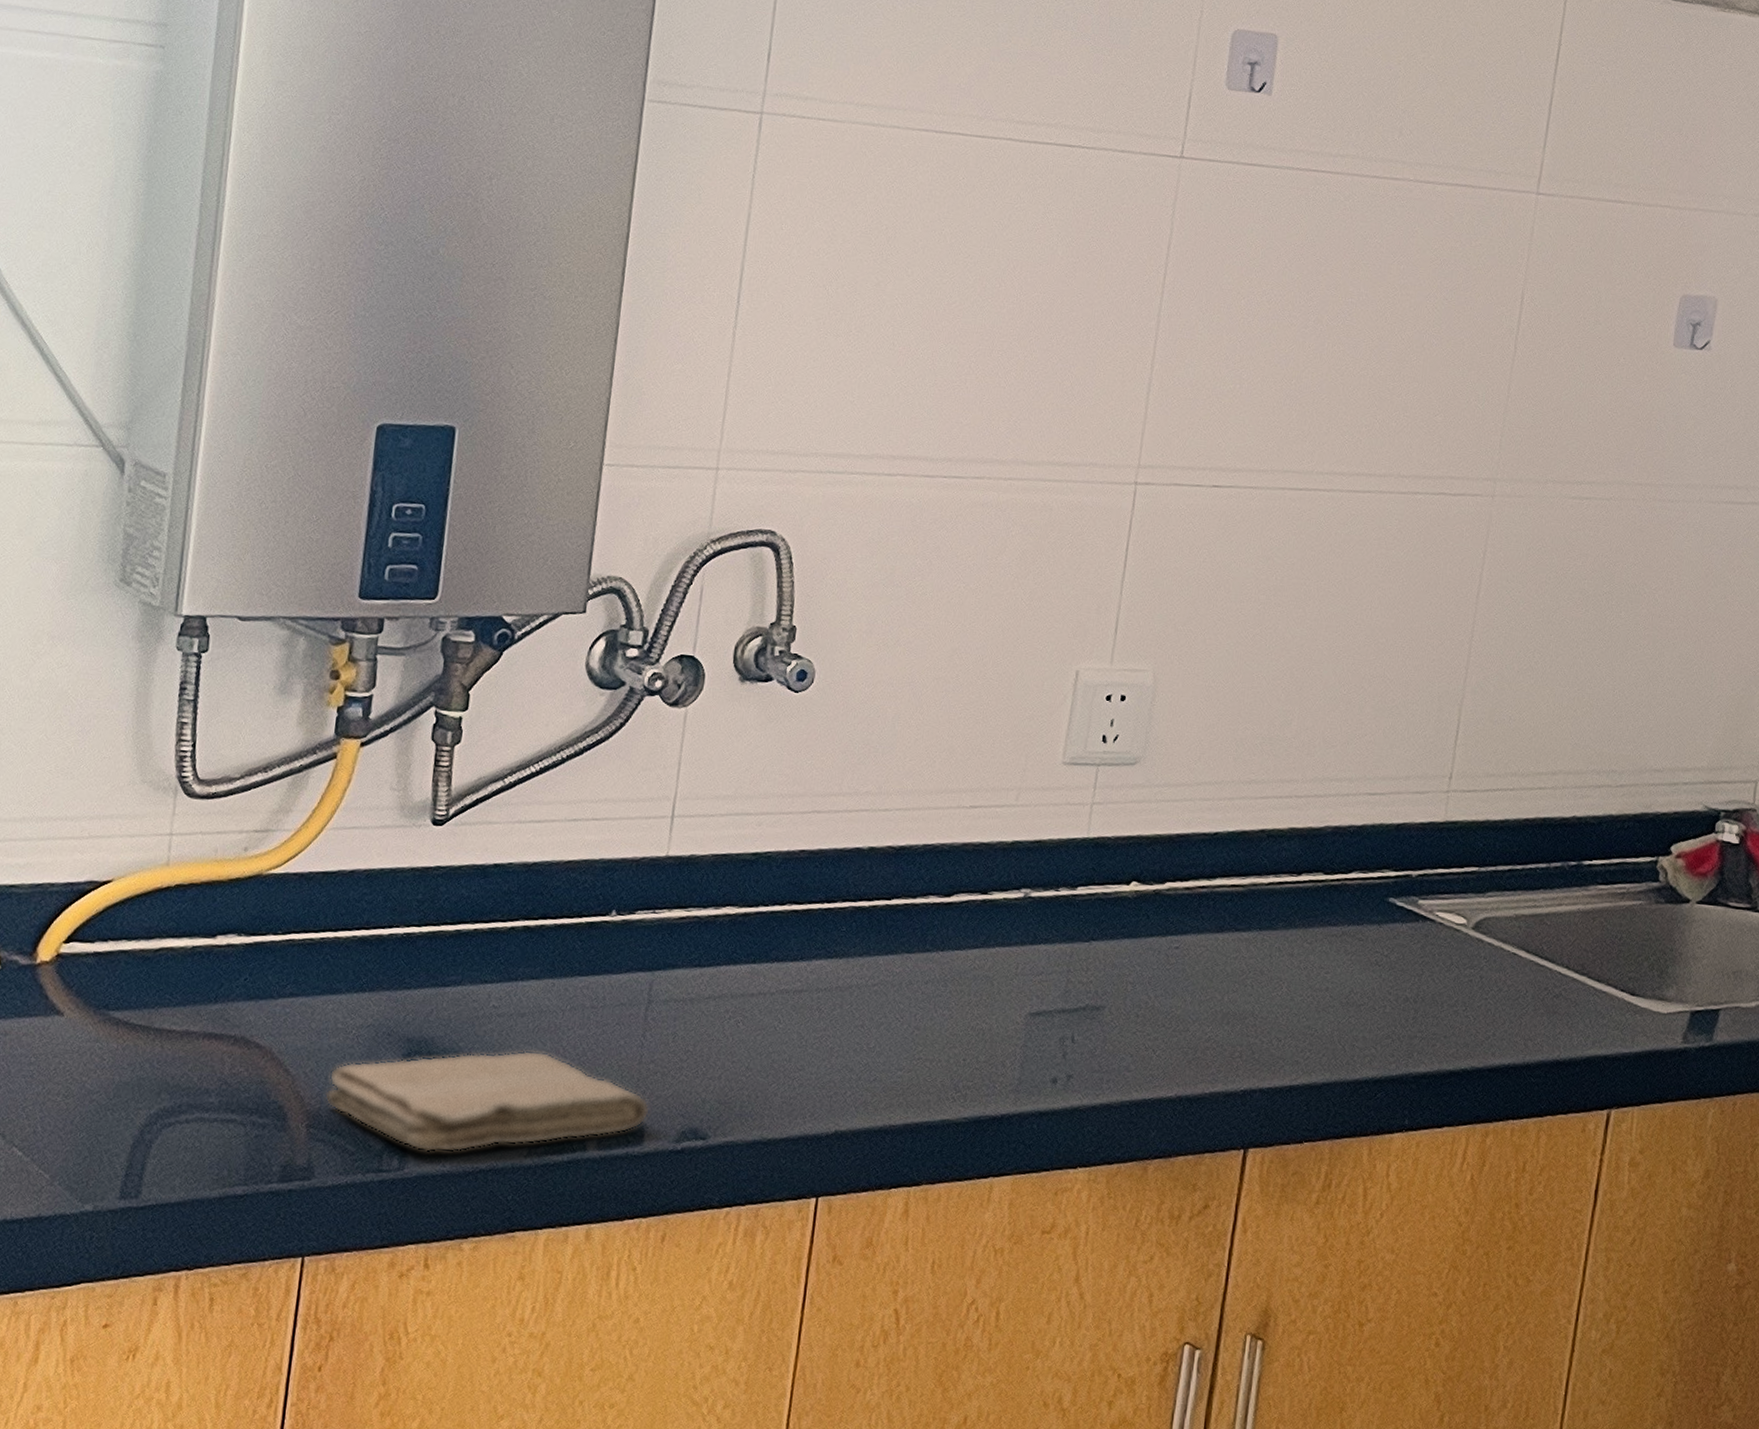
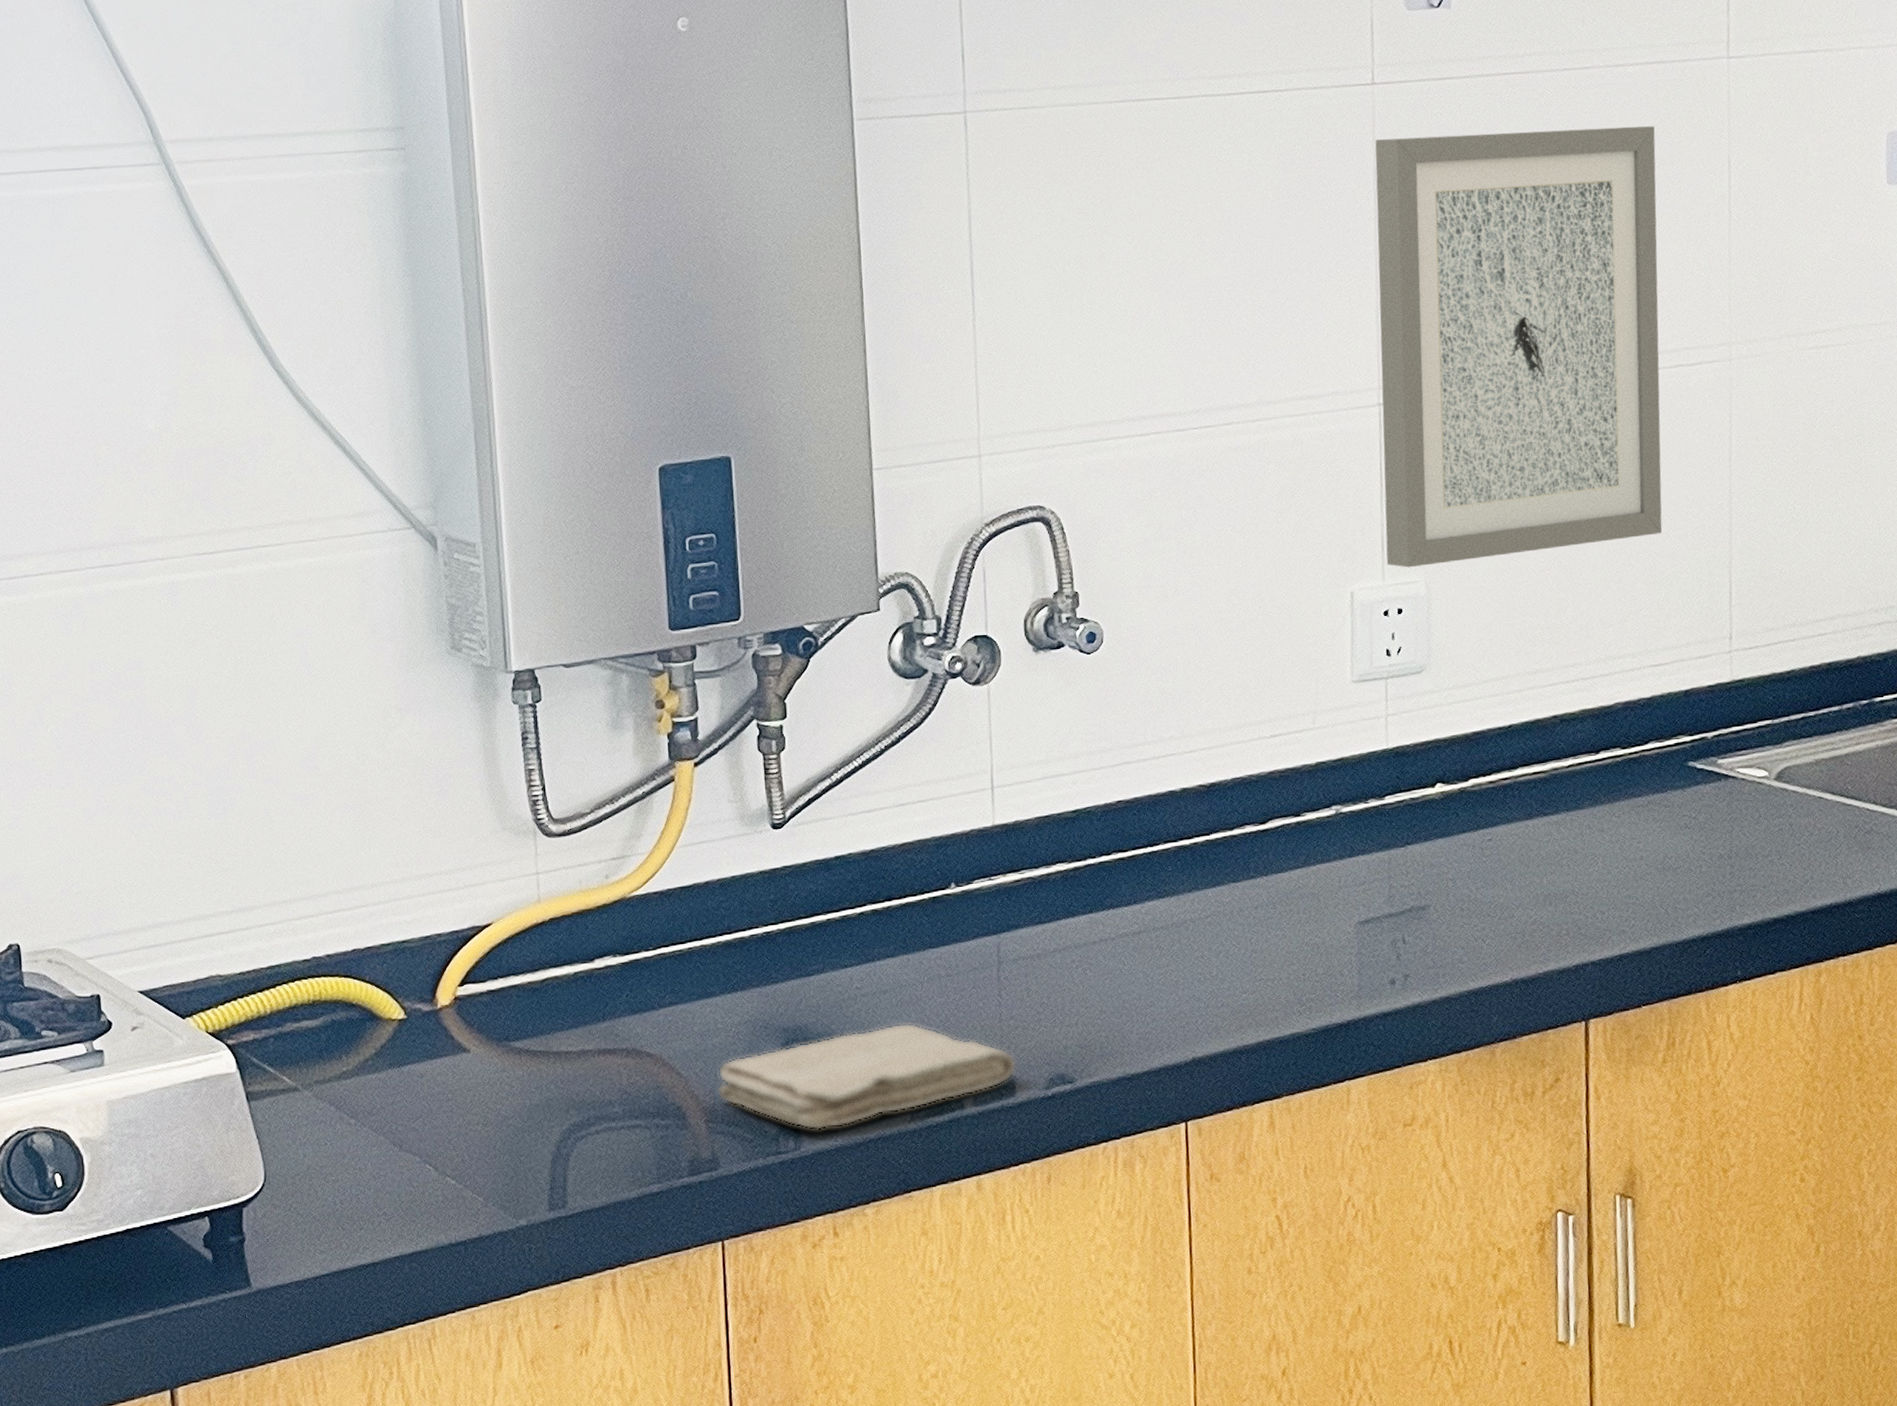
wall art: none [1117,214,1454,661] -> present [1375,126,1663,568]

